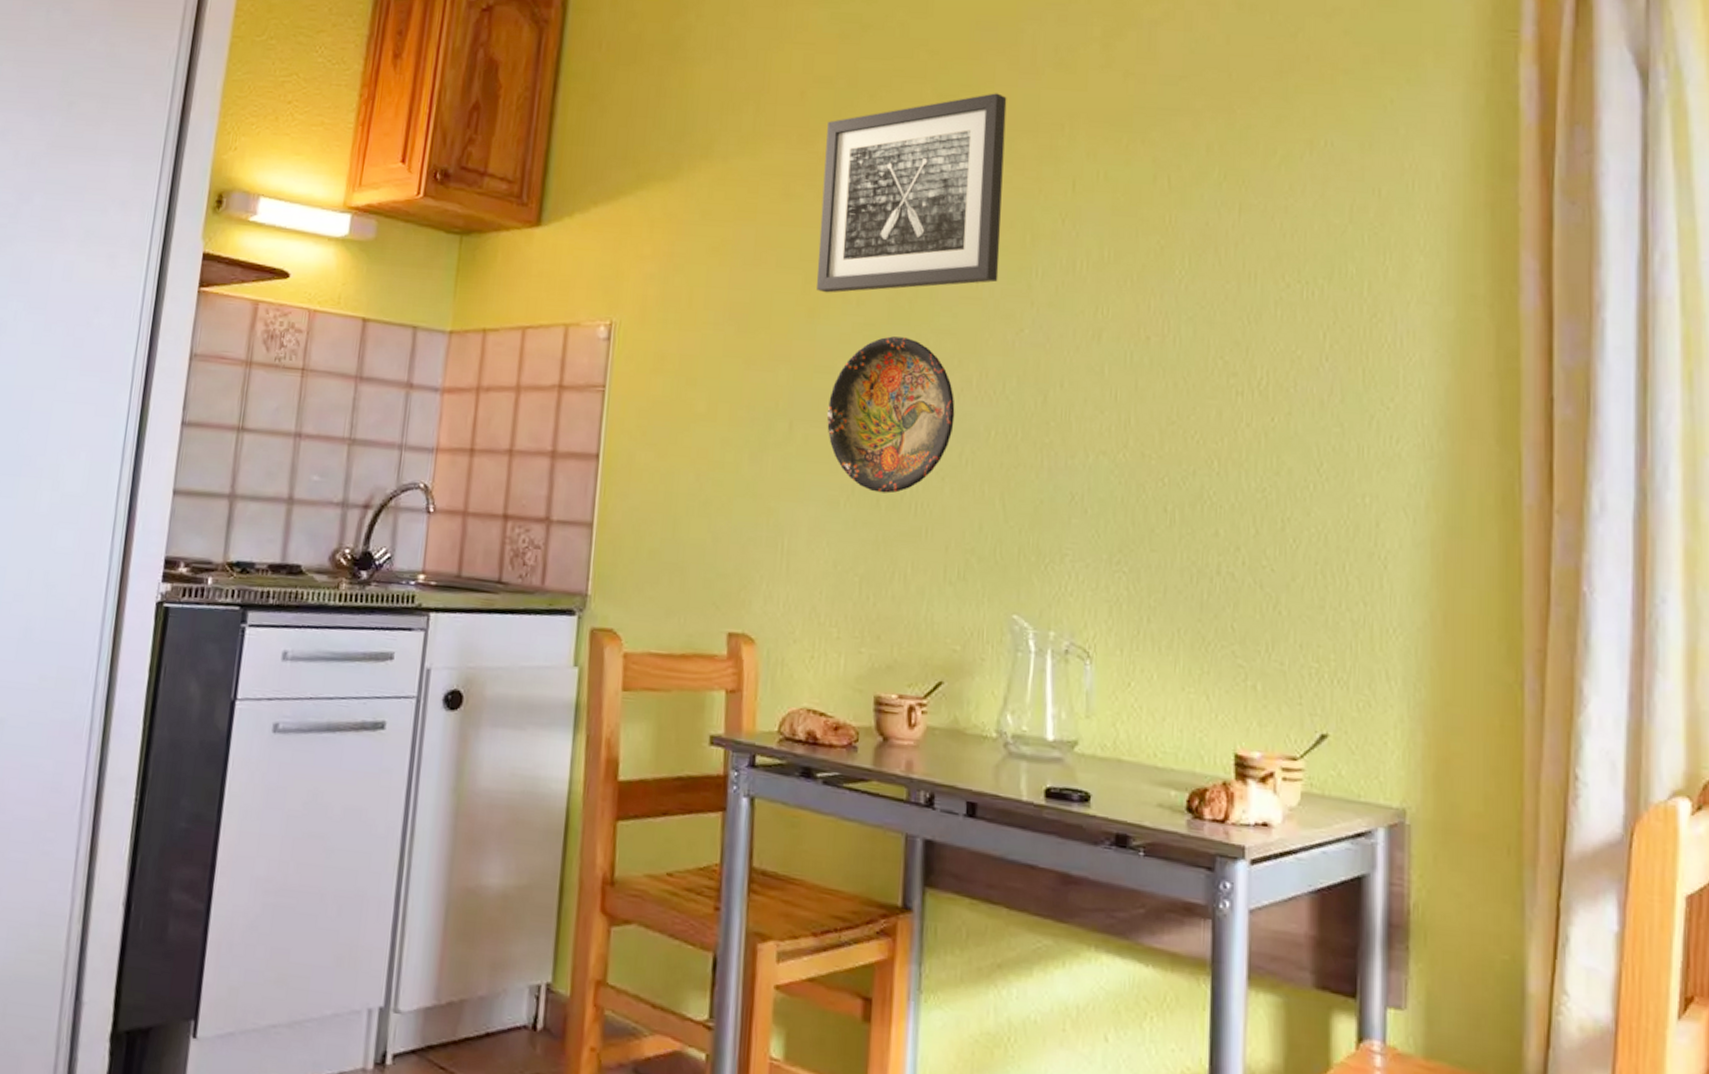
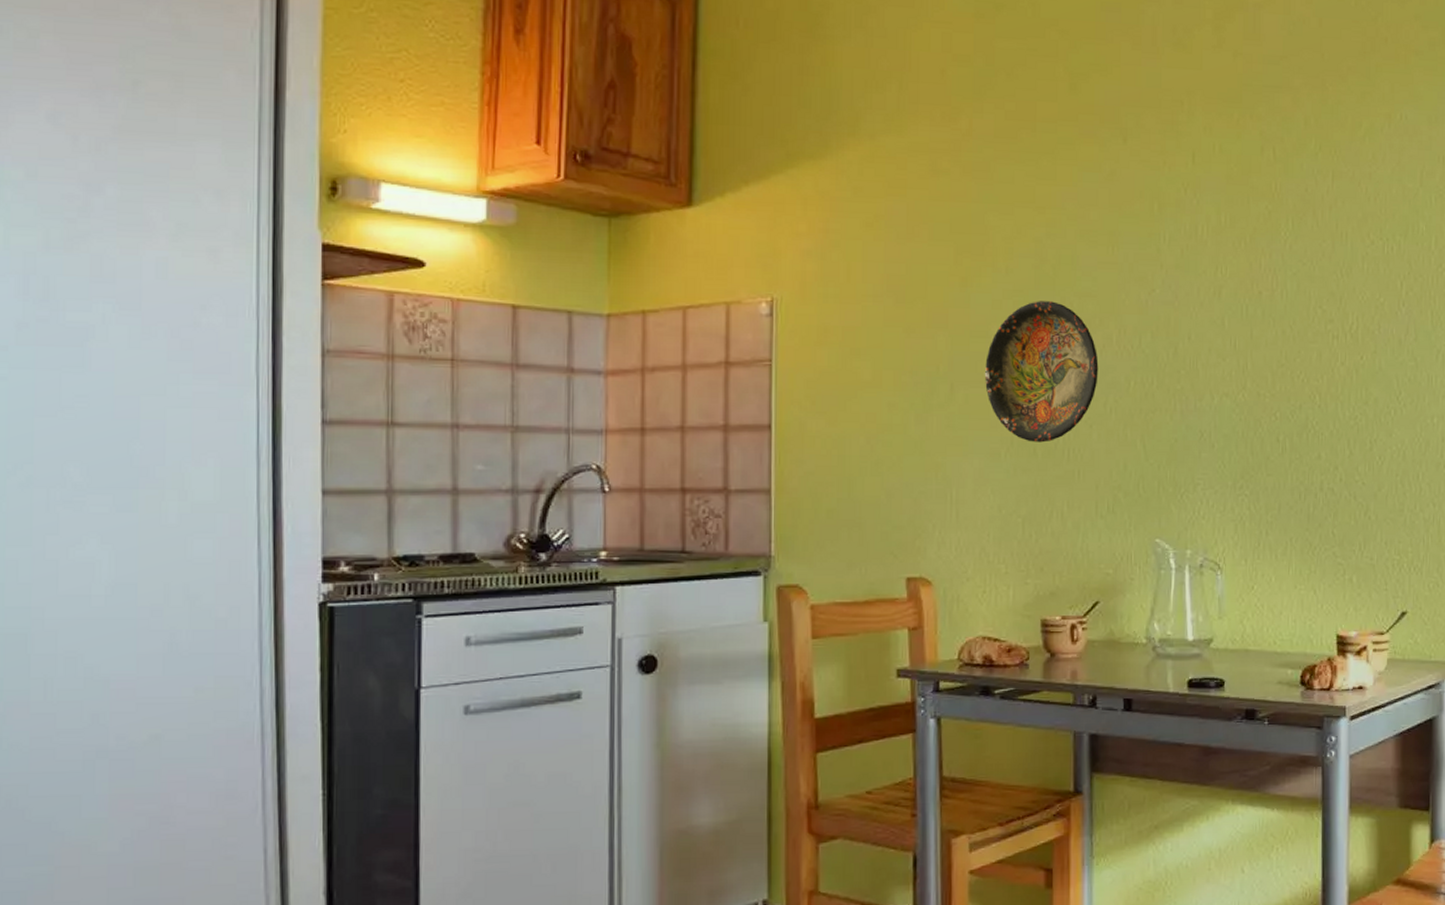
wall art: present [816,93,1007,293] -> none [967,71,1132,263]

